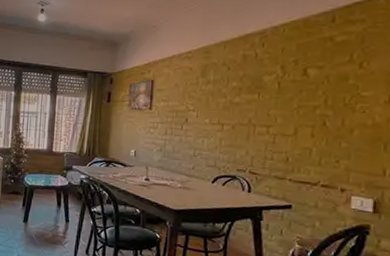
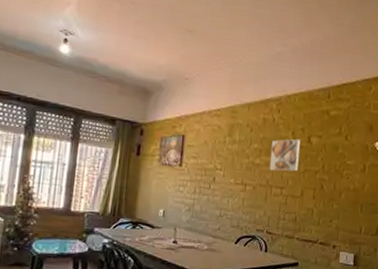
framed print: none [251,72,292,109] -> present [269,138,300,172]

